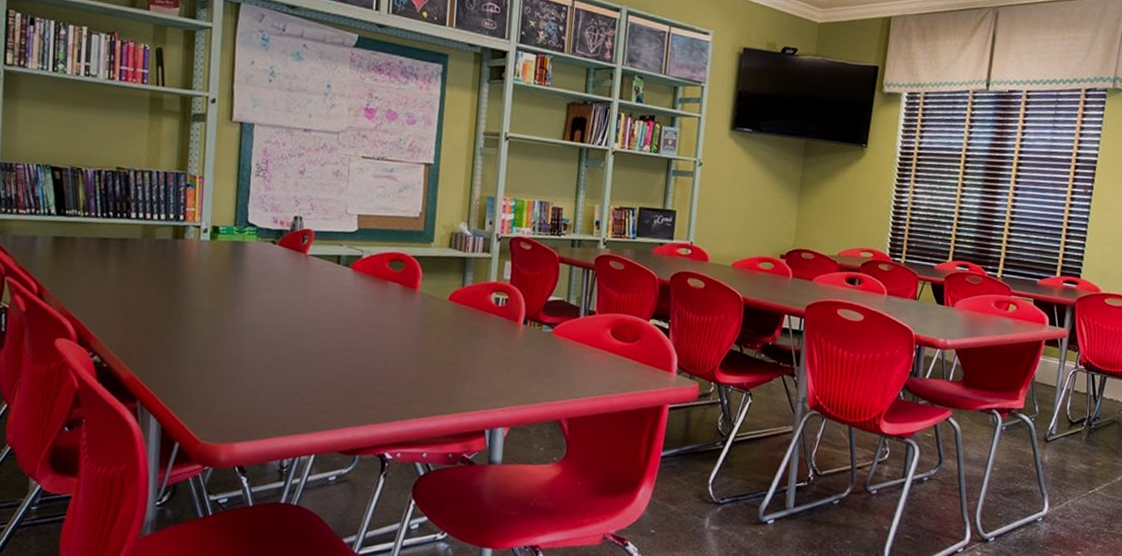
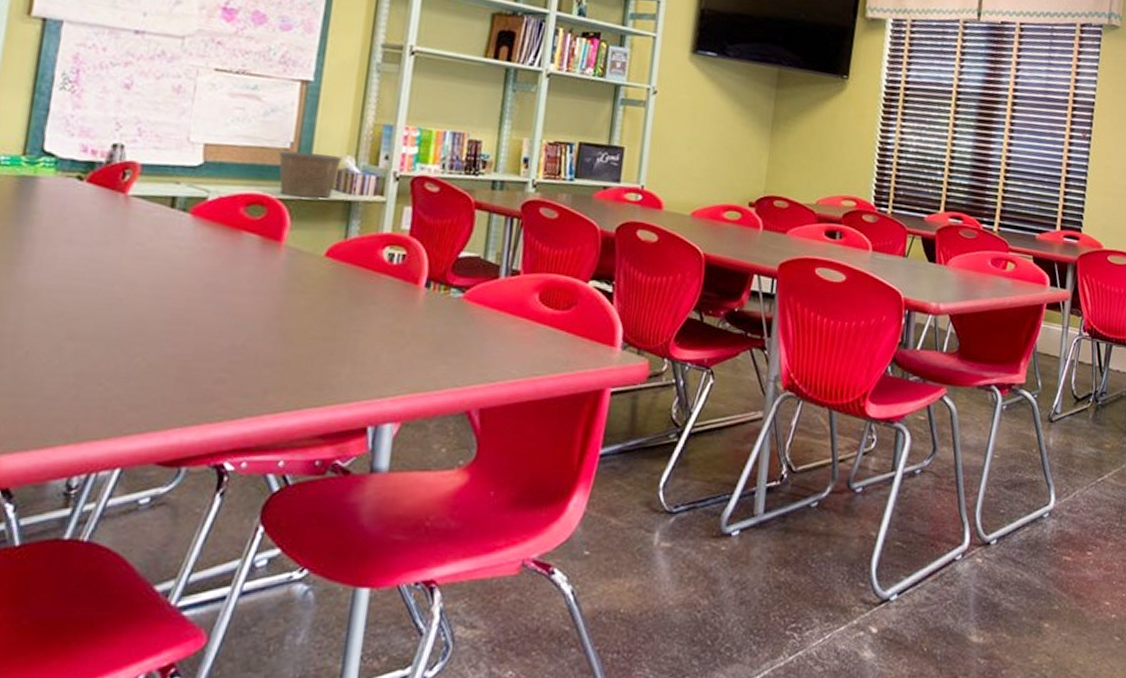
basket: none [411,219,458,256] -> present [278,150,343,199]

